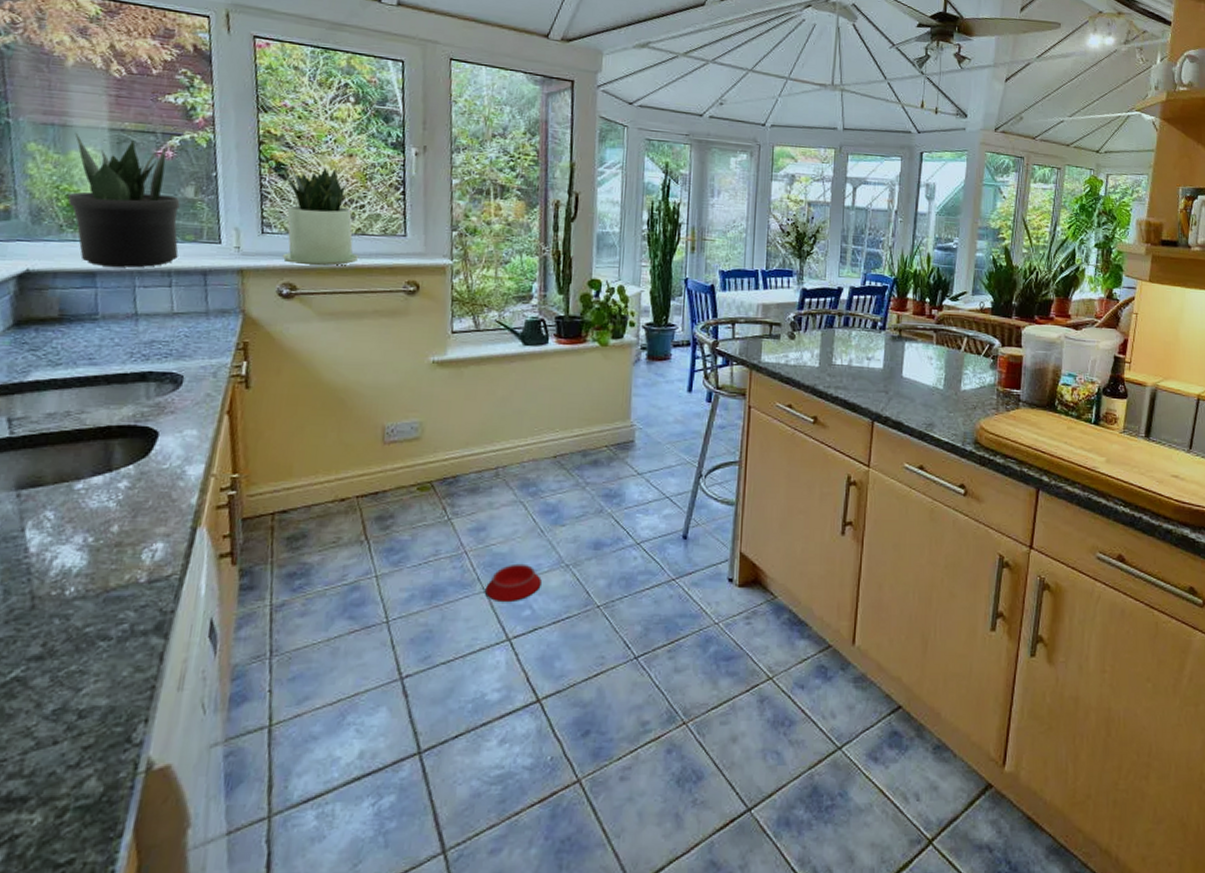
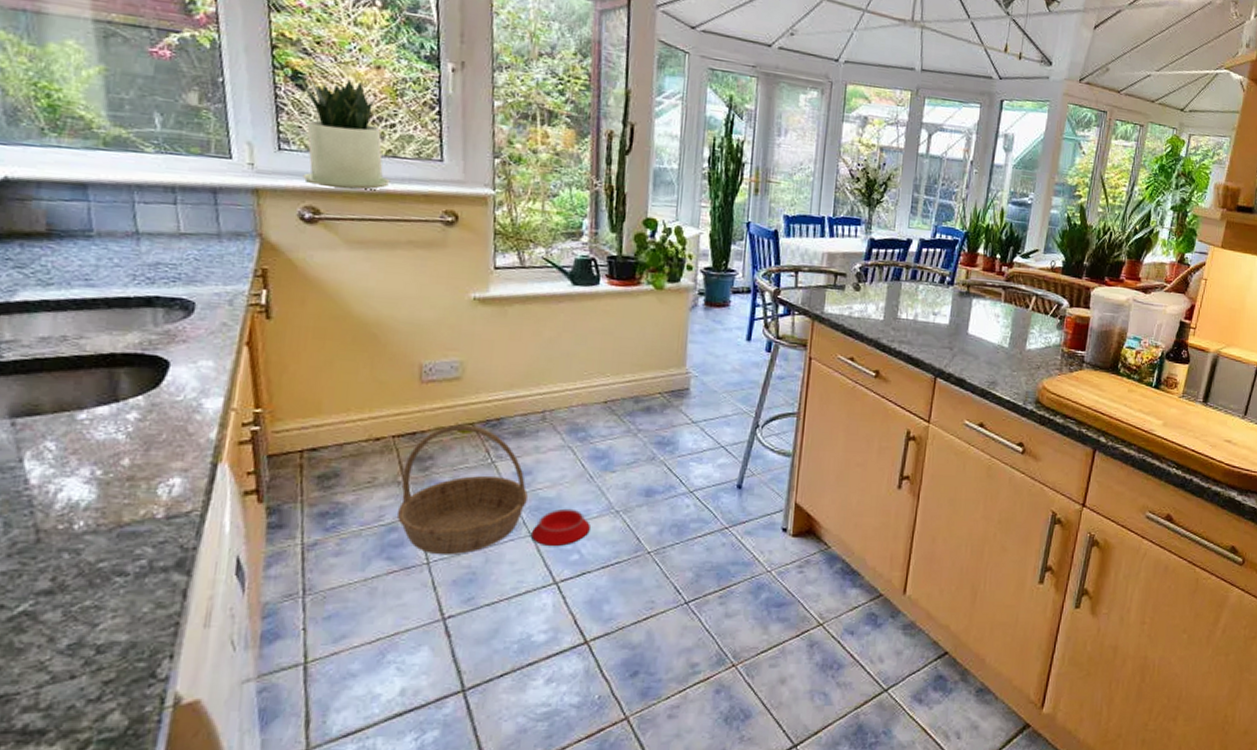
planter: present [67,133,180,268] -> none [48,22,183,181]
basket: none [359,483,482,614] -> present [396,424,528,556]

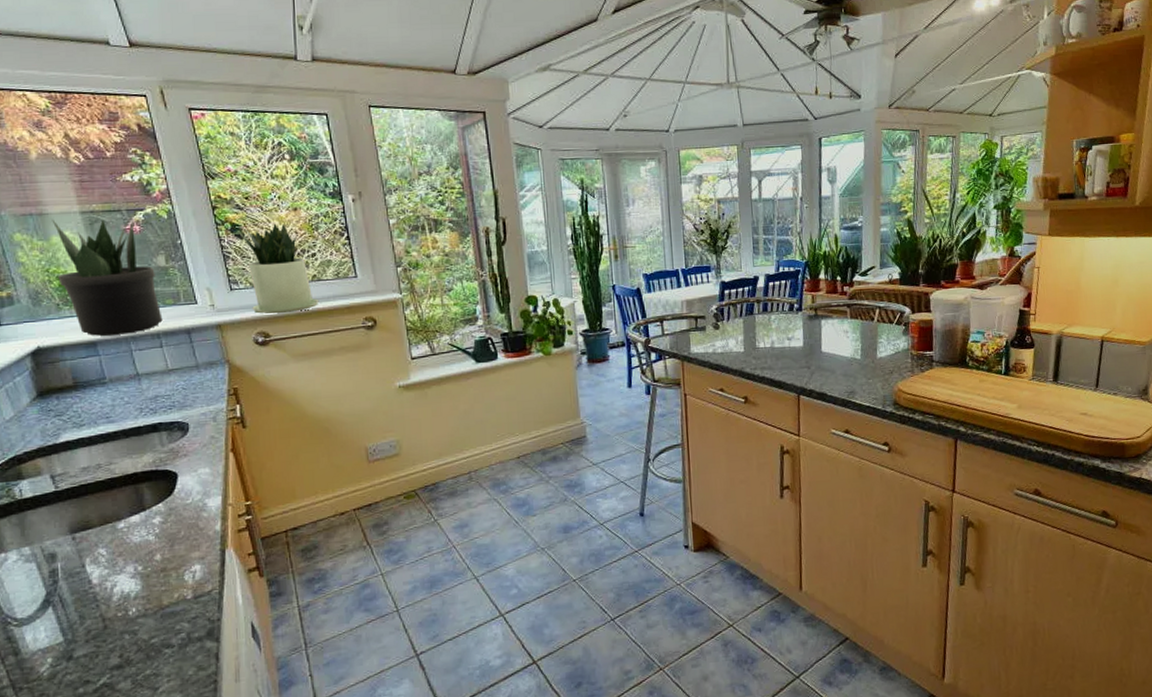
planter: none [48,22,183,181] -> present [52,220,163,336]
basket: present [396,424,528,556] -> none [366,492,468,603]
pet bowl: present [532,508,590,546] -> none [476,551,523,585]

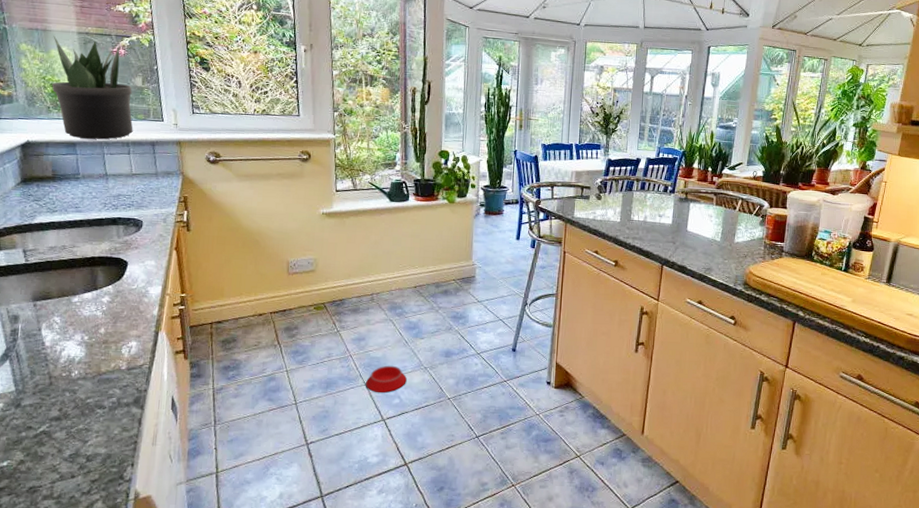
planter: present [237,224,319,315] -> none [205,61,265,139]
pet bowl: none [476,551,523,585] -> present [366,365,407,393]

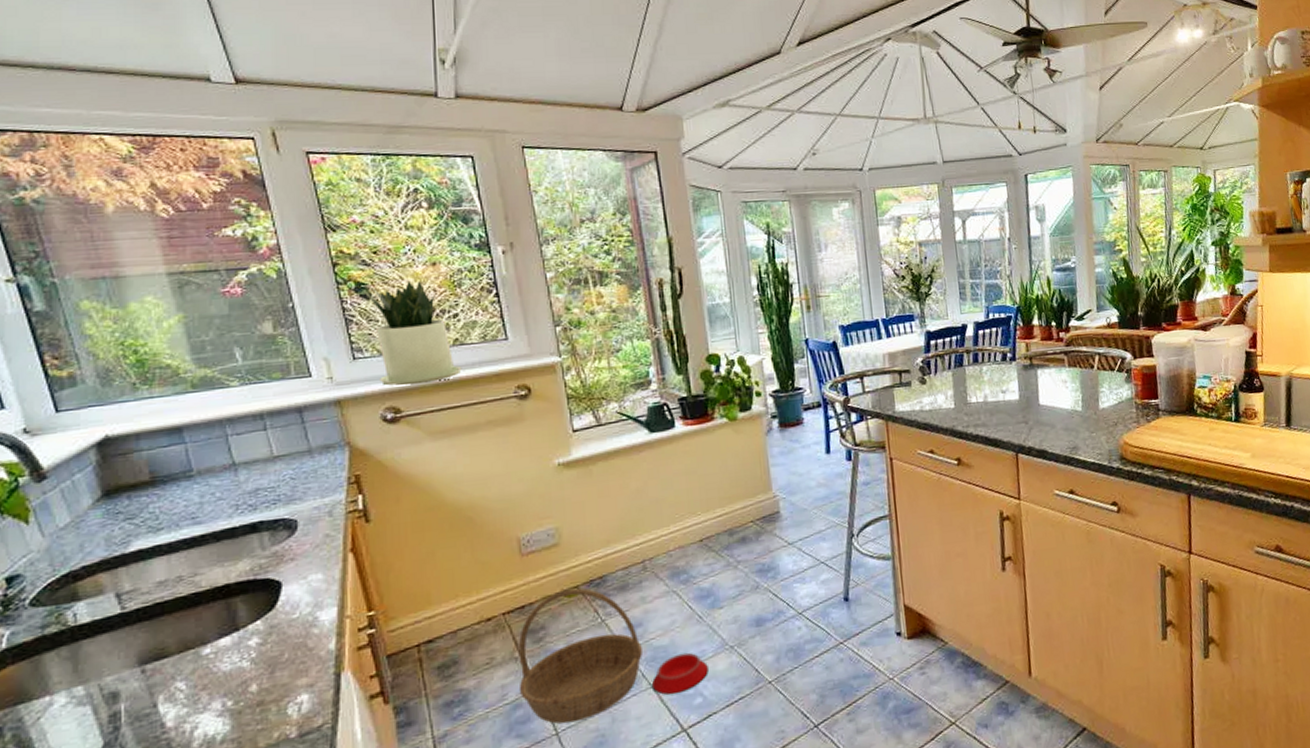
planter: present [52,36,134,140] -> none [130,281,268,420]
planter: none [205,61,265,139] -> present [363,281,462,386]
basket: none [274,304,362,398] -> present [518,588,642,724]

